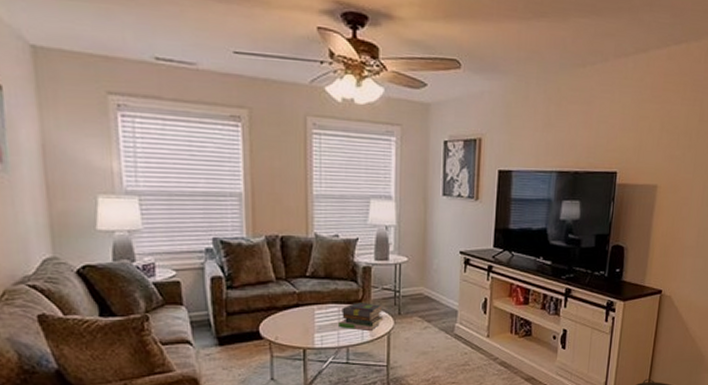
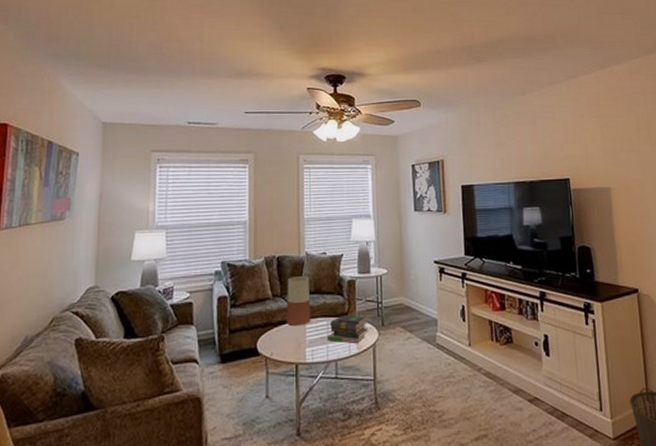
vase: none [292,260,321,312] -> present [286,276,311,327]

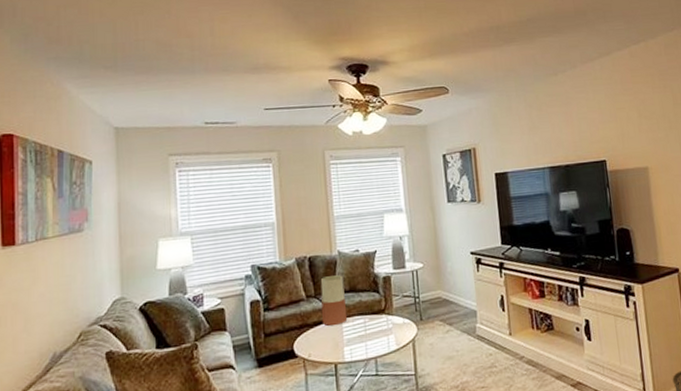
books: present [326,315,369,343] -> none [364,311,408,340]

